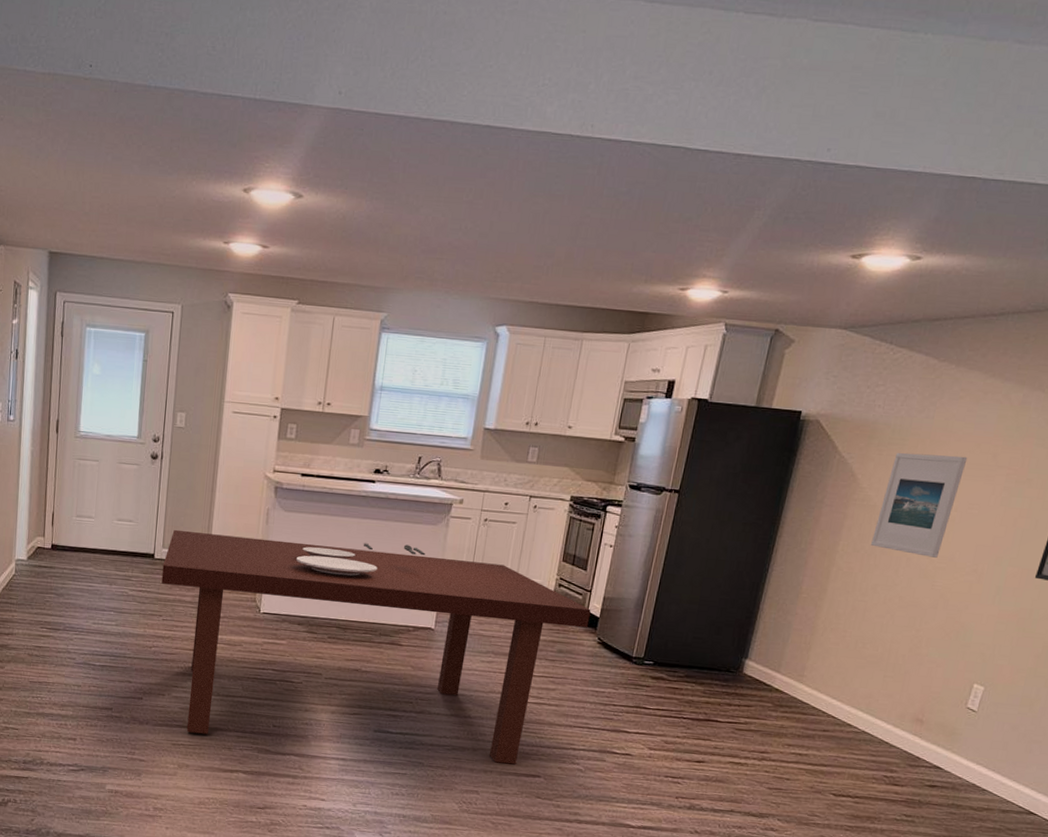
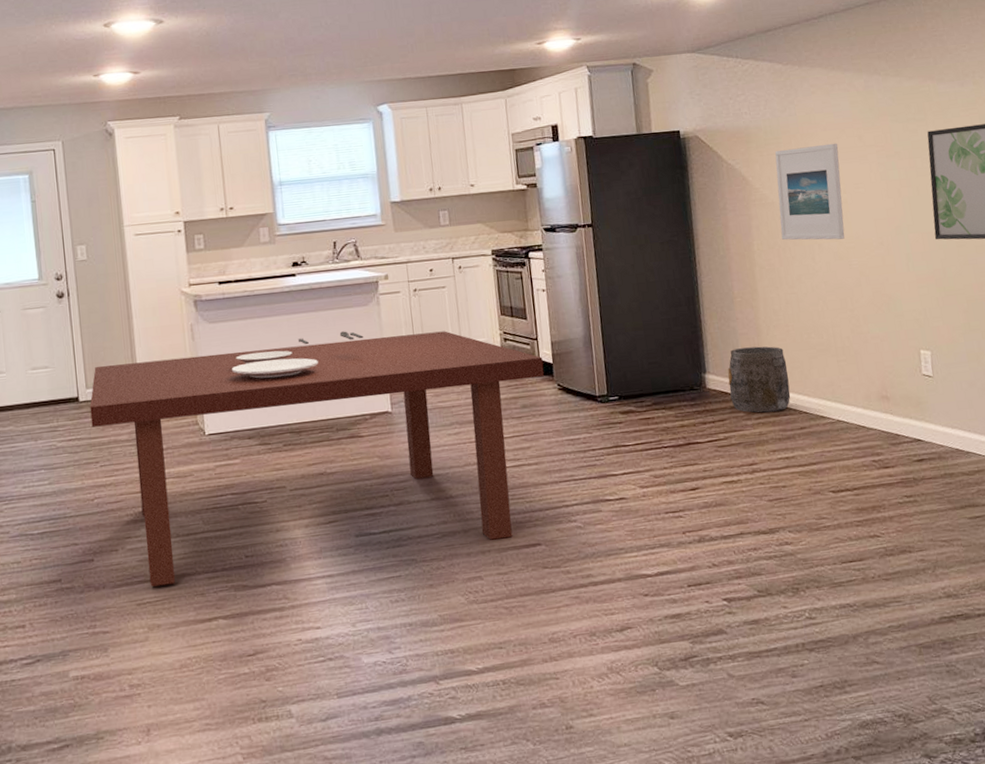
bucket: none [763,642,833,710] -> present [727,346,791,413]

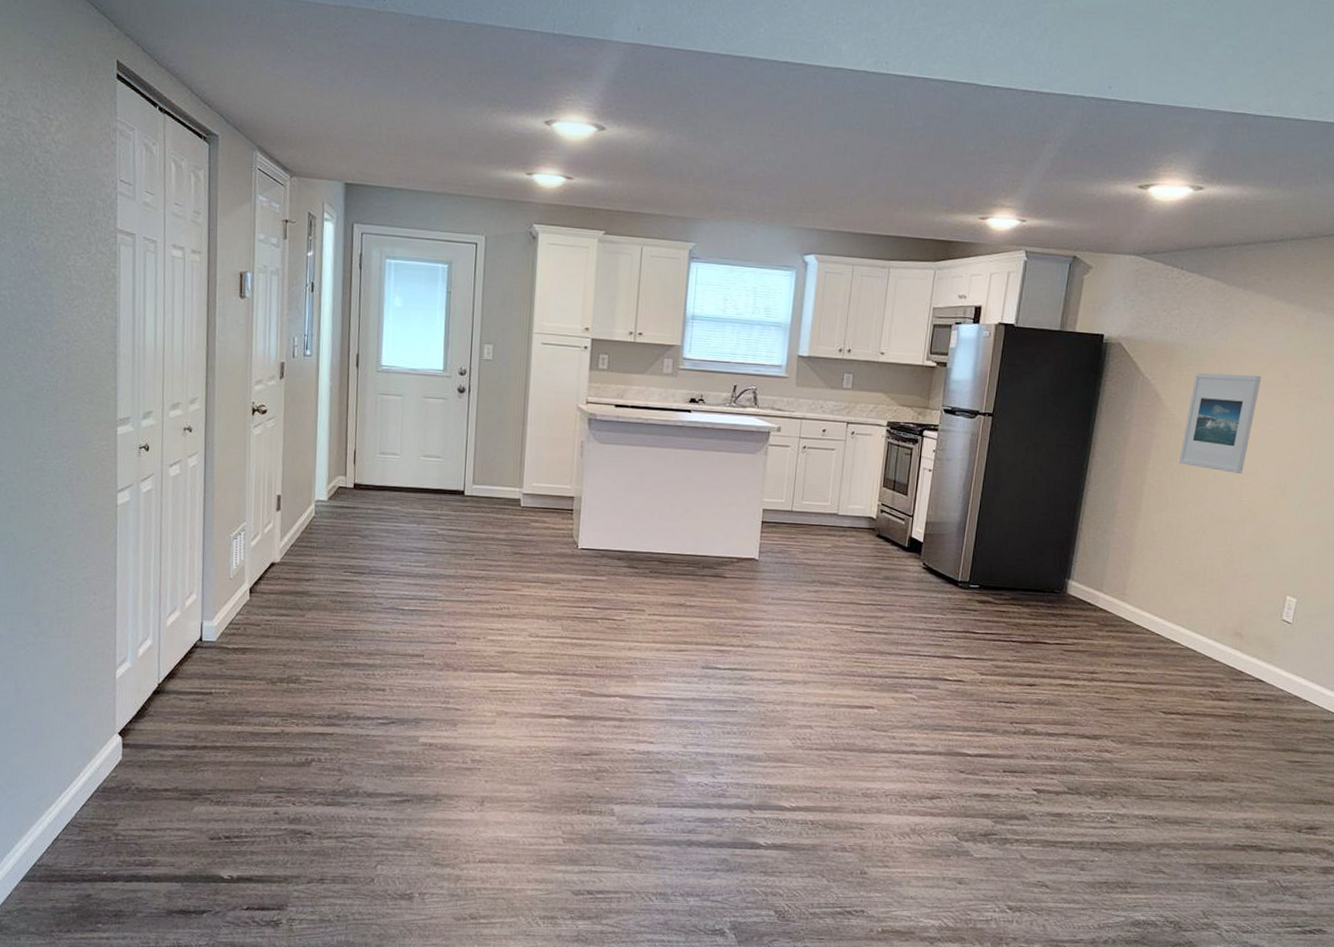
dining table: present [89,331,544,587] -> none [472,464,914,697]
bucket: present [727,346,791,413] -> none [1088,561,1152,628]

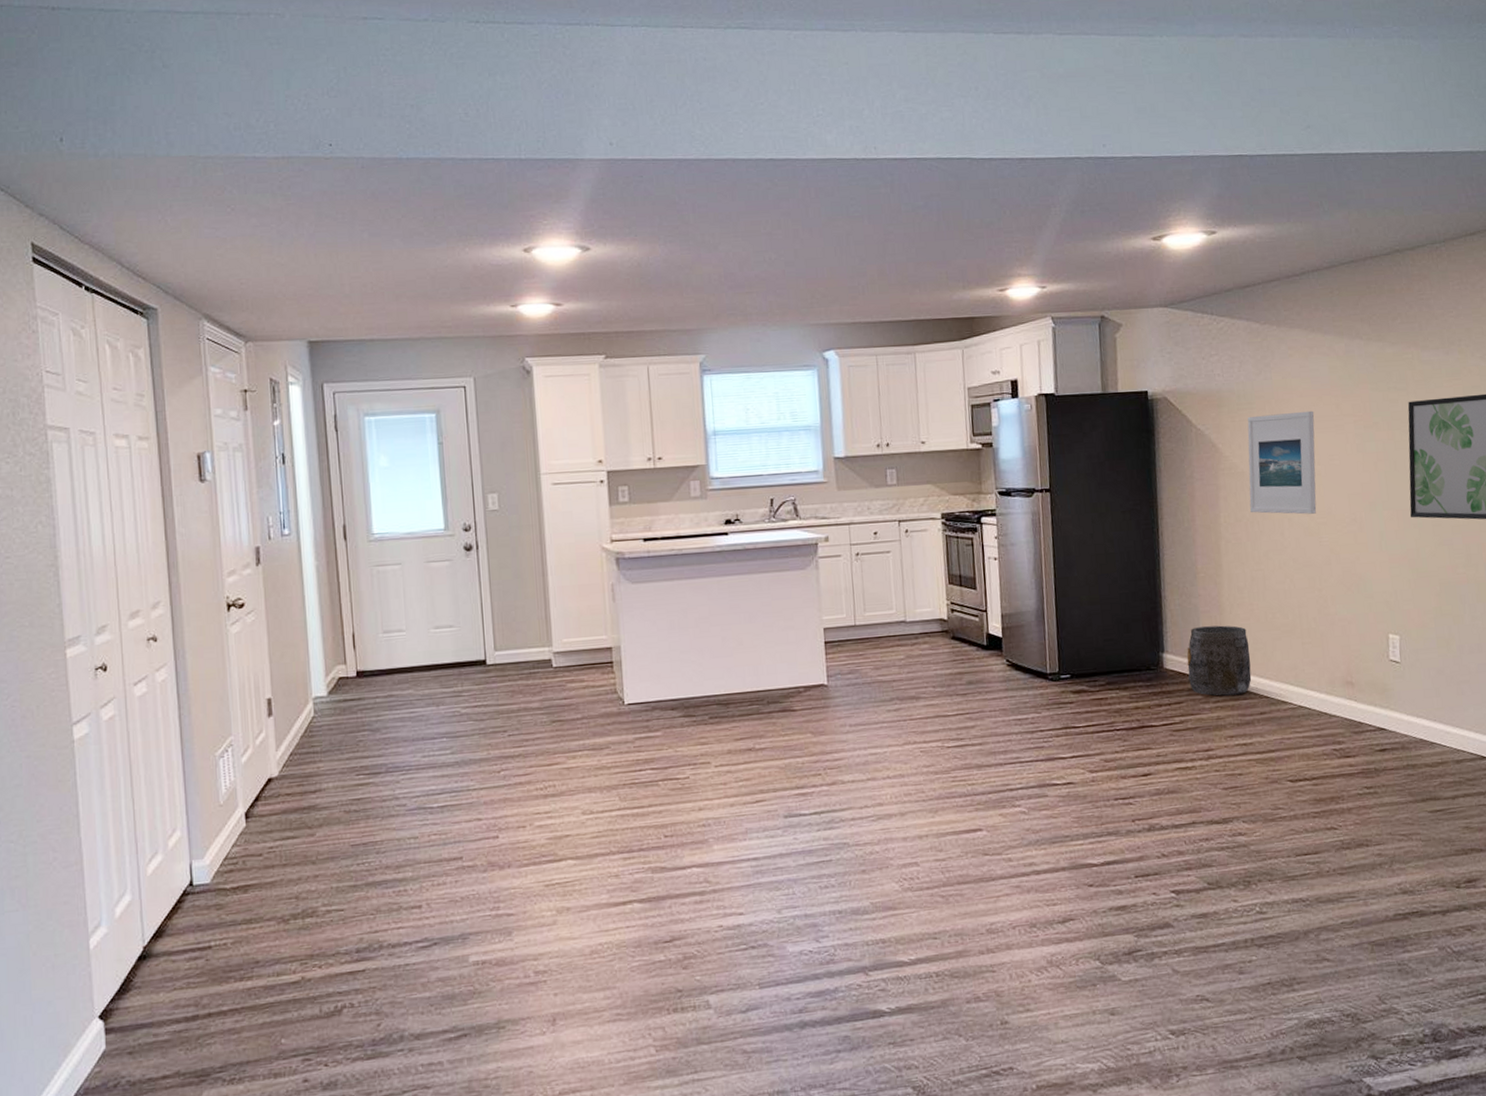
bucket: none [1088,561,1152,628] -> present [1187,625,1252,696]

